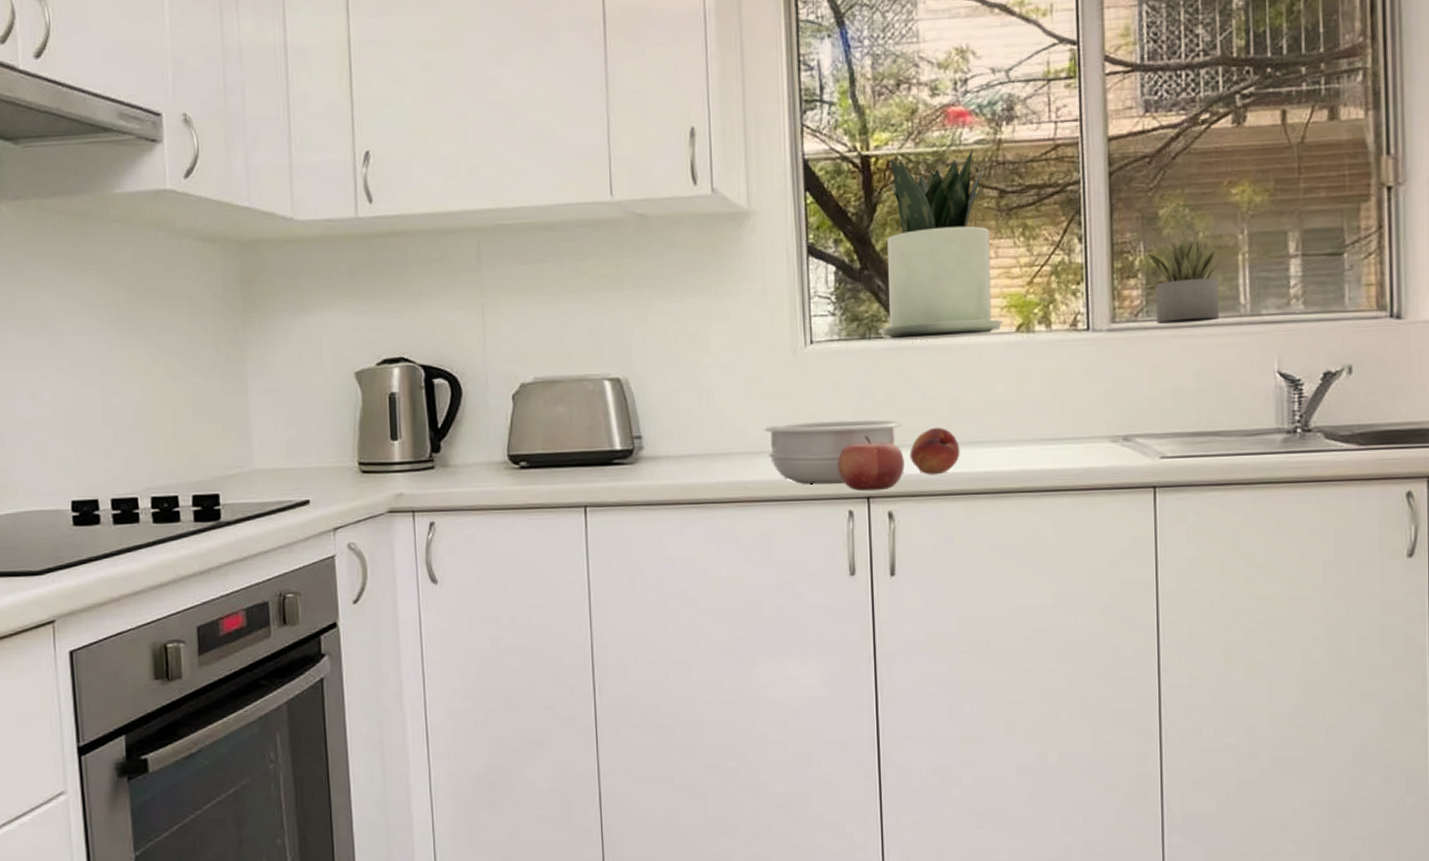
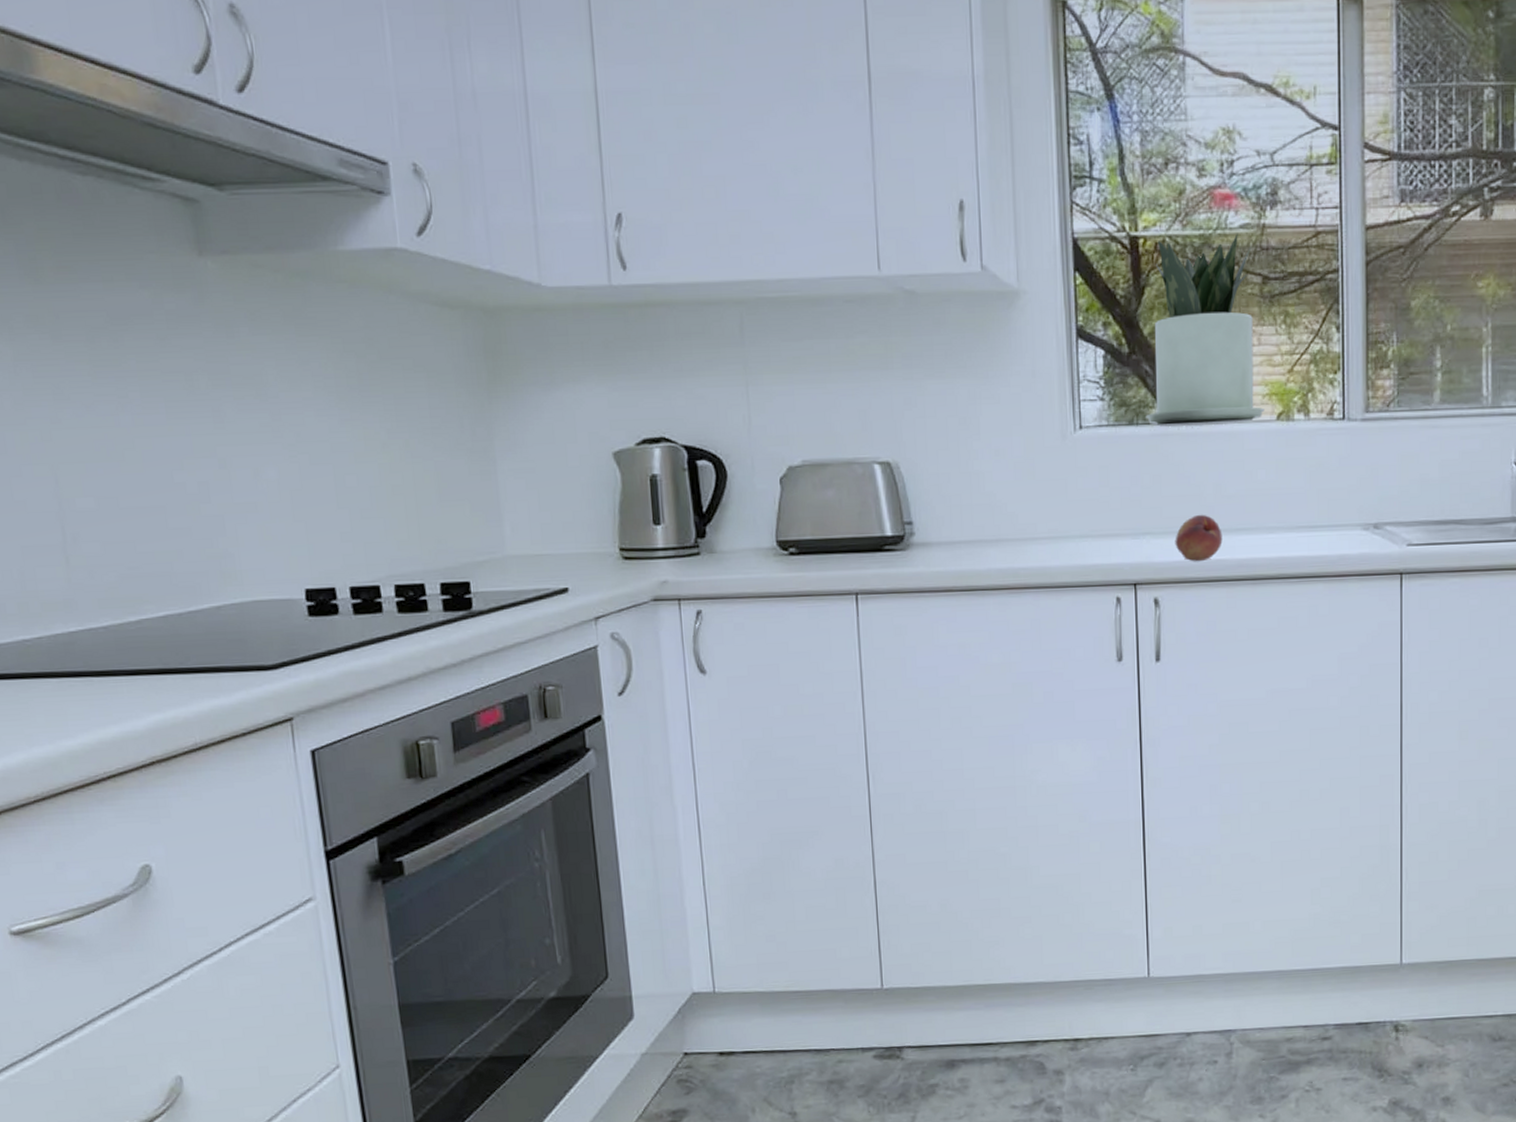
bowl: present [764,419,902,485] -> none [1034,506,1168,572]
fruit: present [838,435,905,492] -> none [1106,522,1170,578]
succulent plant: present [1148,231,1224,325] -> none [1400,323,1470,415]

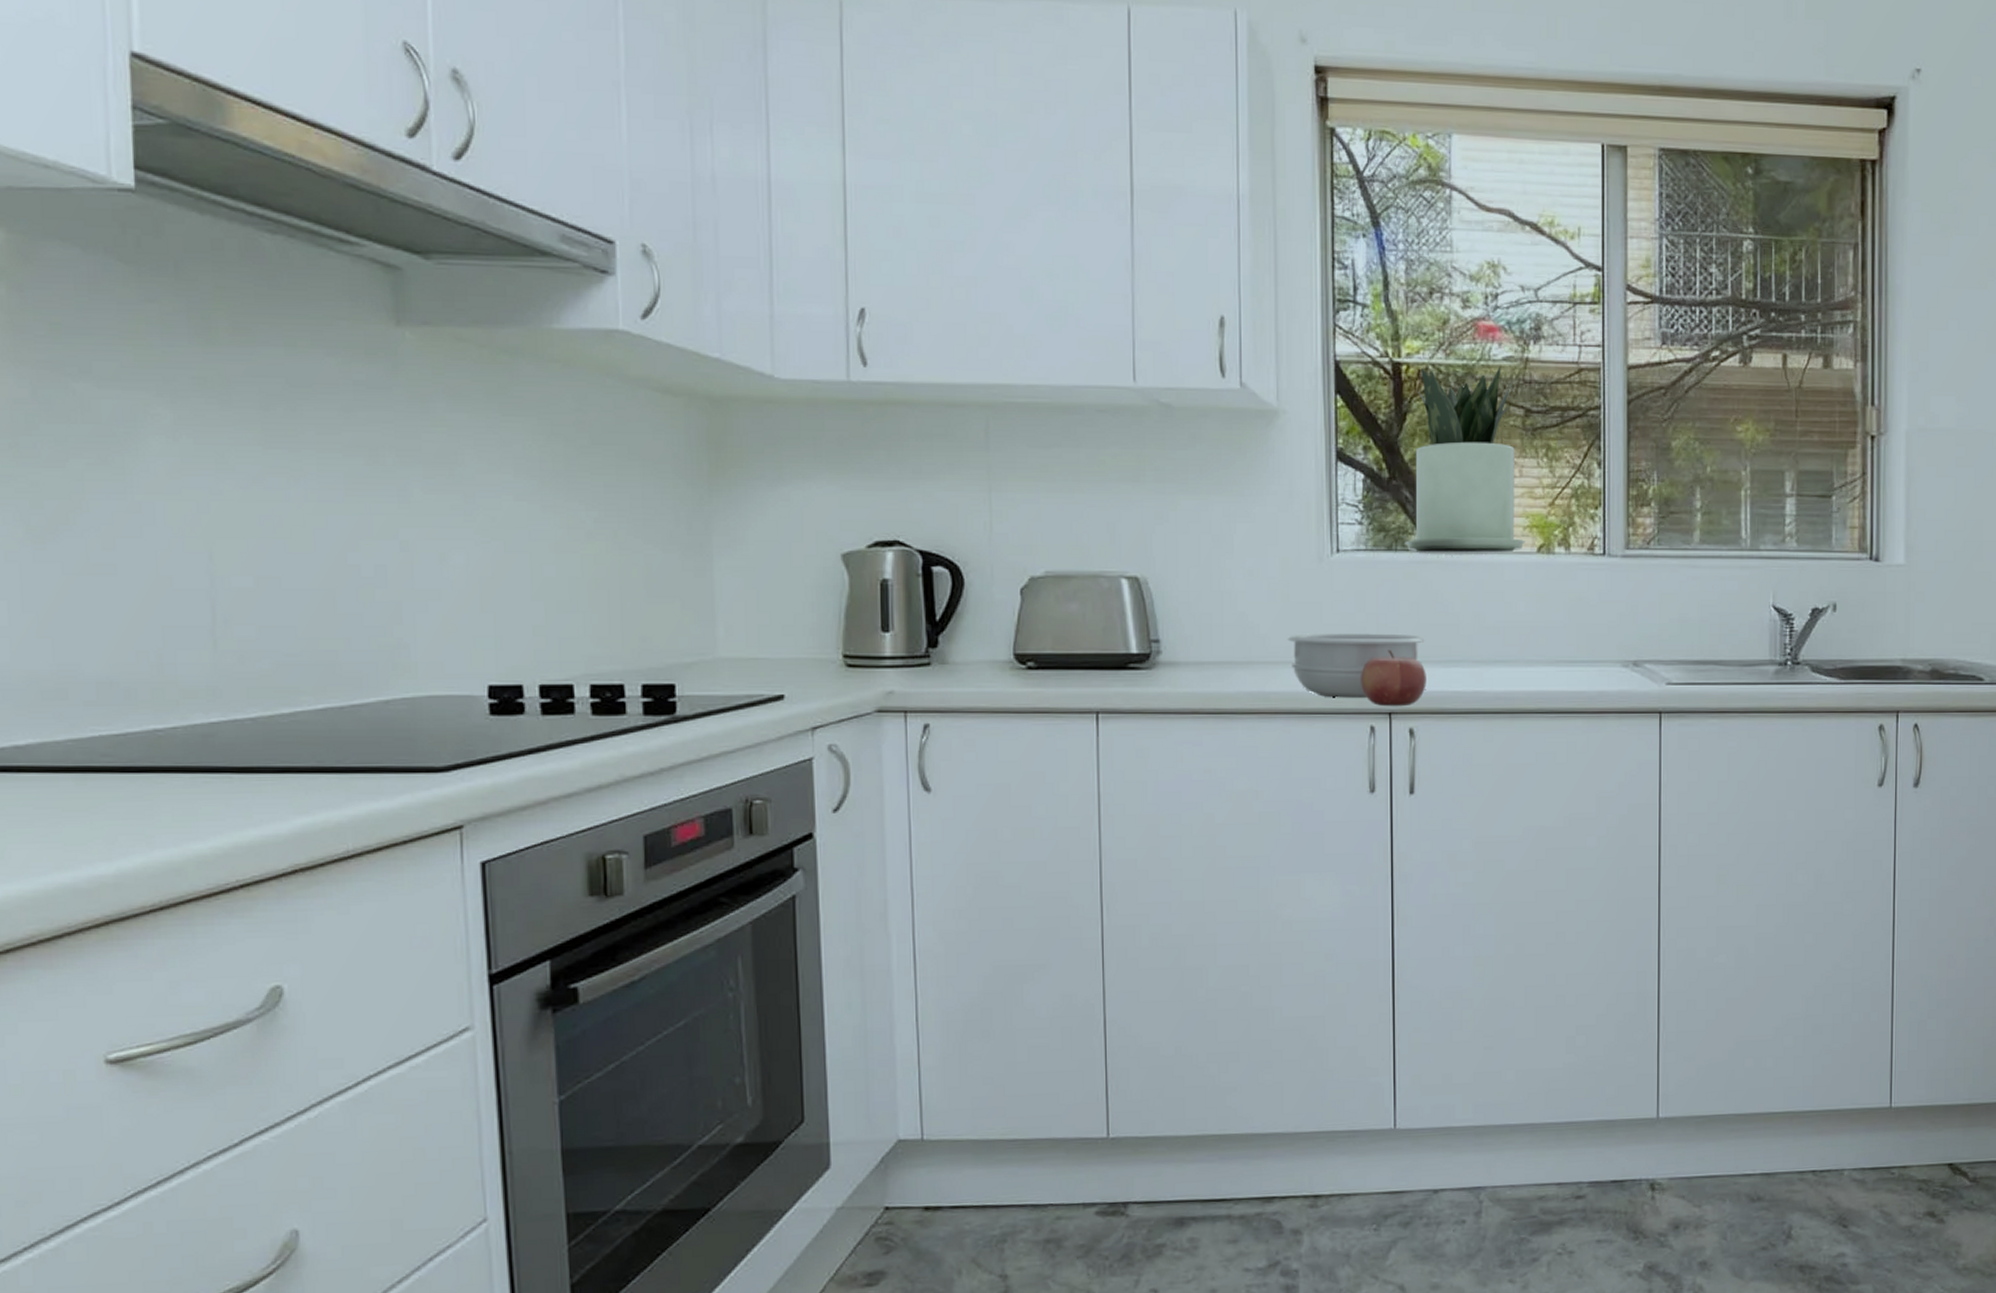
bowl: none [1034,506,1168,572] -> present [1287,633,1425,699]
fruit: none [1106,522,1170,578] -> present [1361,650,1426,707]
fruit: present [1175,514,1223,562] -> none [1432,644,1481,693]

